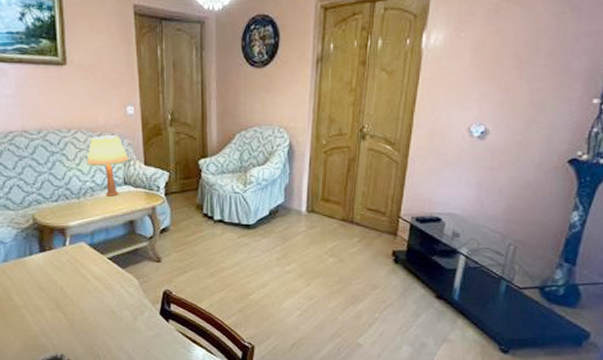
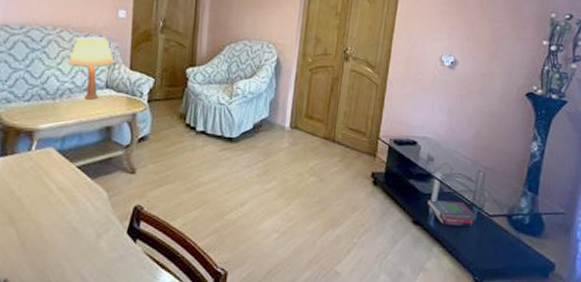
books: none [452,275,505,300] -> present [428,200,477,228]

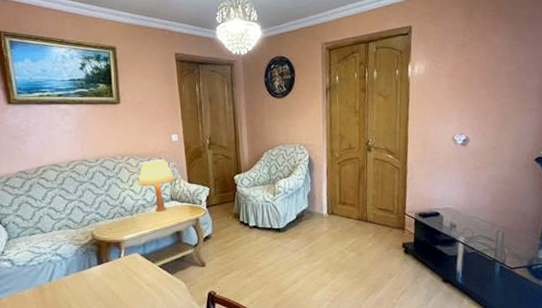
books: present [428,200,477,228] -> none [454,259,500,281]

